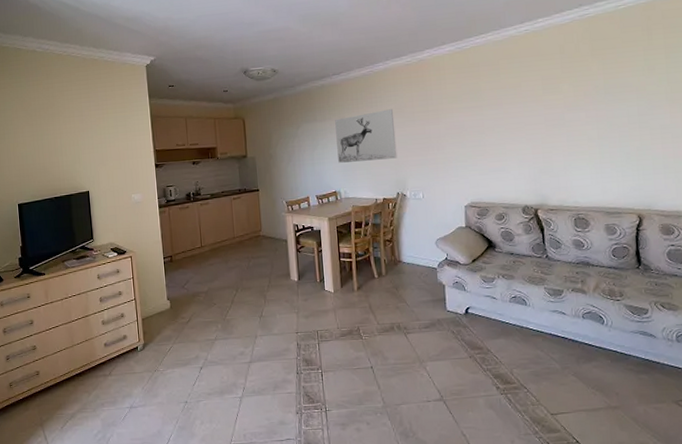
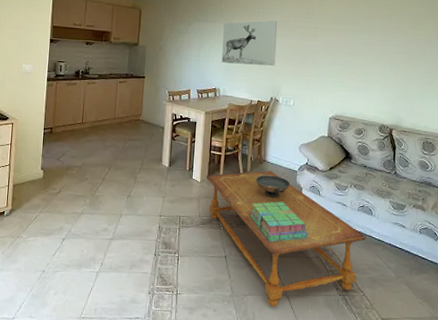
coffee table: none [339,271,524,414] -> present [206,170,367,307]
stack of books: none [391,302,458,347] -> present [250,201,308,242]
decorative bowl: none [392,275,432,301] -> present [255,173,291,199]

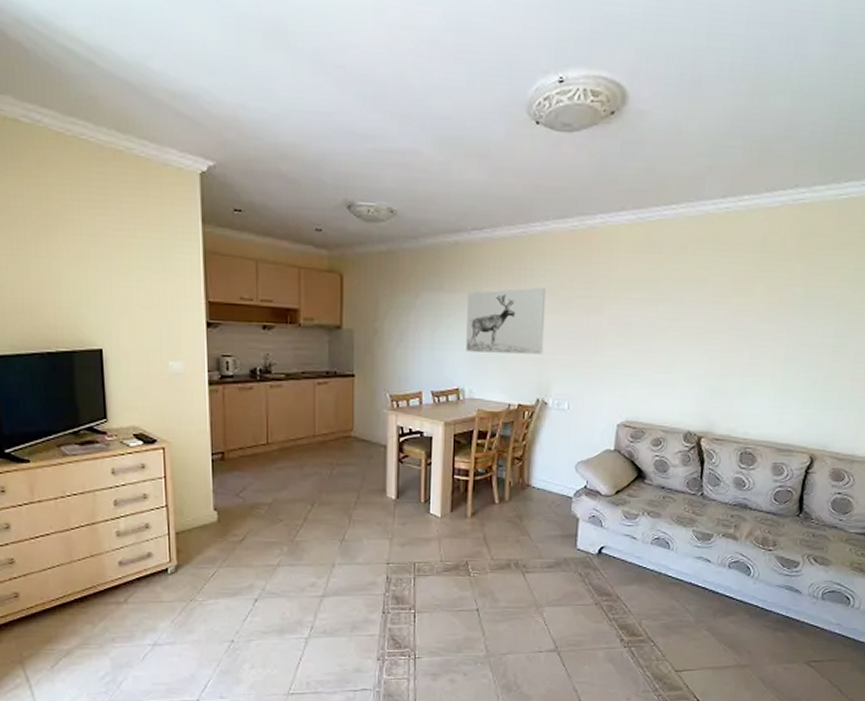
coffee table: present [206,170,367,307] -> none [448,498,661,666]
stack of books: present [250,201,308,242] -> none [509,537,586,589]
decorative bowl: present [255,173,291,199] -> none [515,502,564,534]

